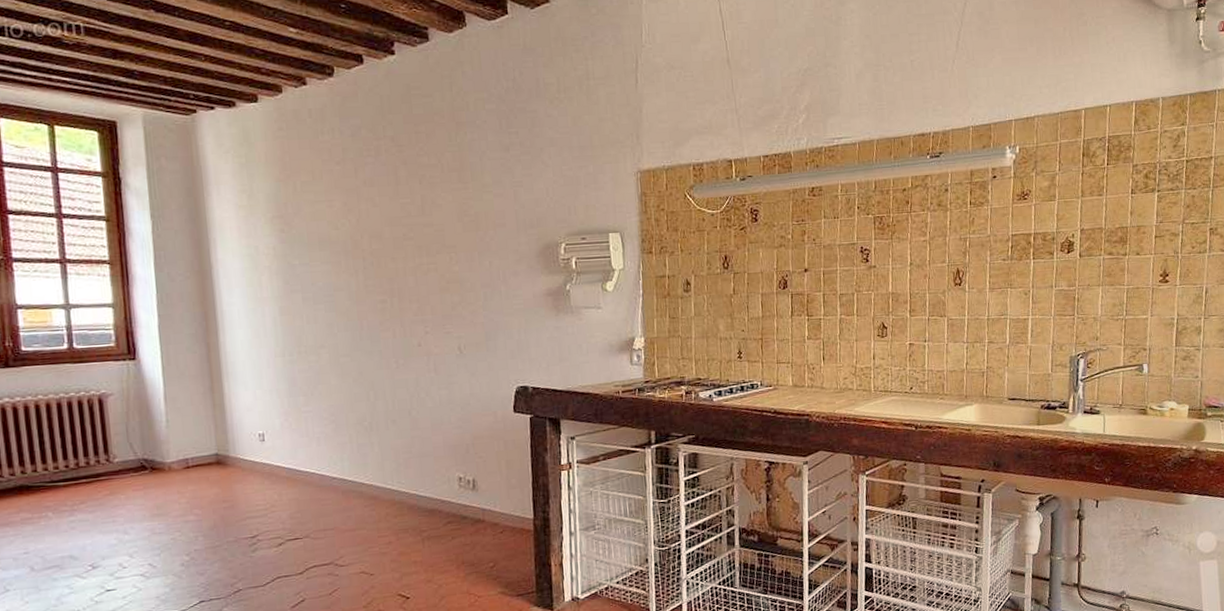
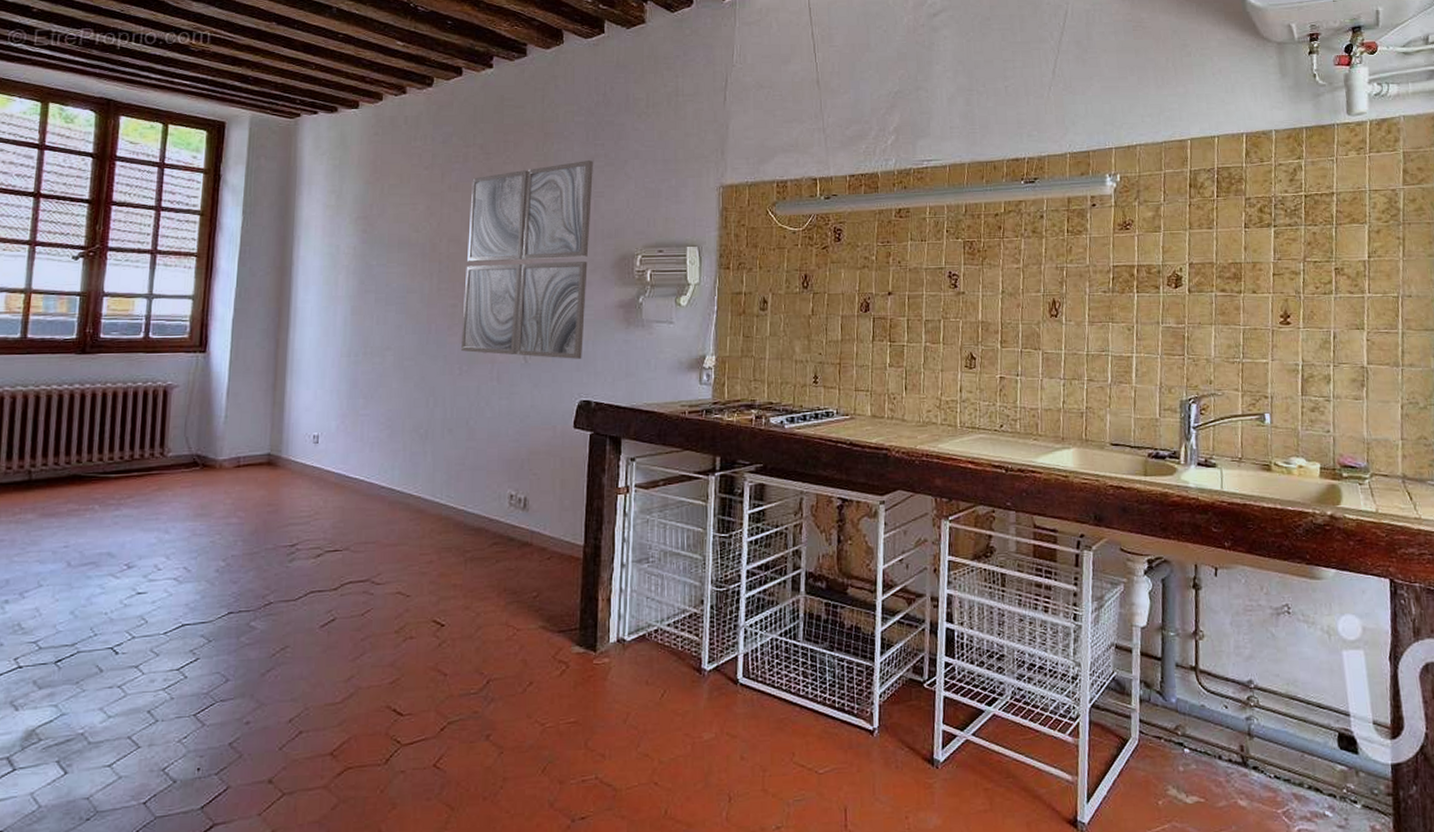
wall art: none [387,149,516,348] -> present [461,160,593,359]

